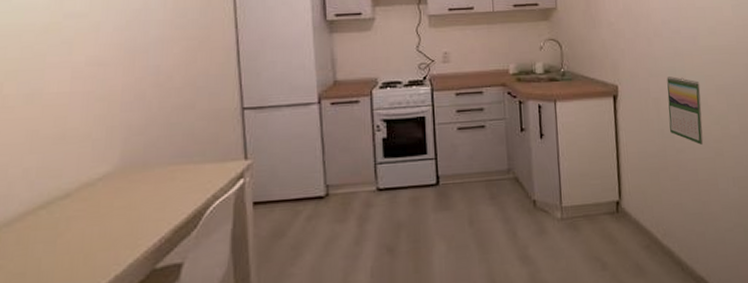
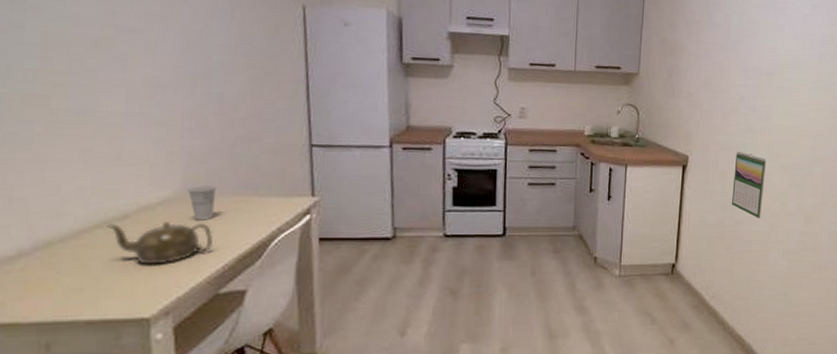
teapot: none [50,195,151,244] -> present [107,220,214,265]
cup: none [126,157,154,194] -> present [187,185,217,220]

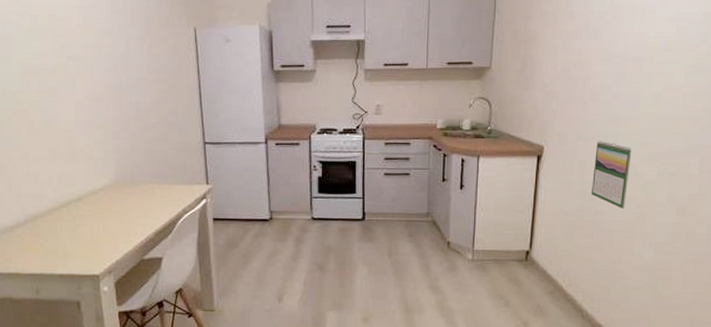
teapot: present [107,220,214,265] -> none [69,202,138,236]
cup: present [187,185,217,220] -> none [119,175,139,203]

